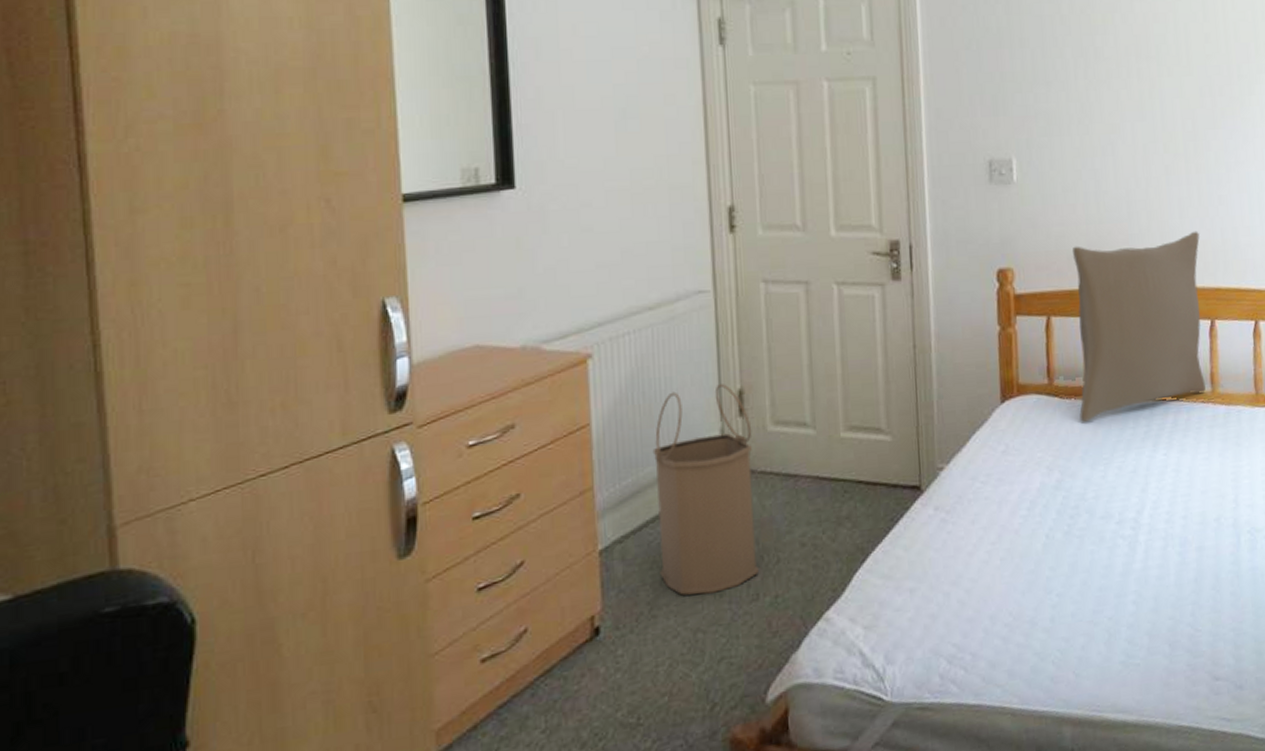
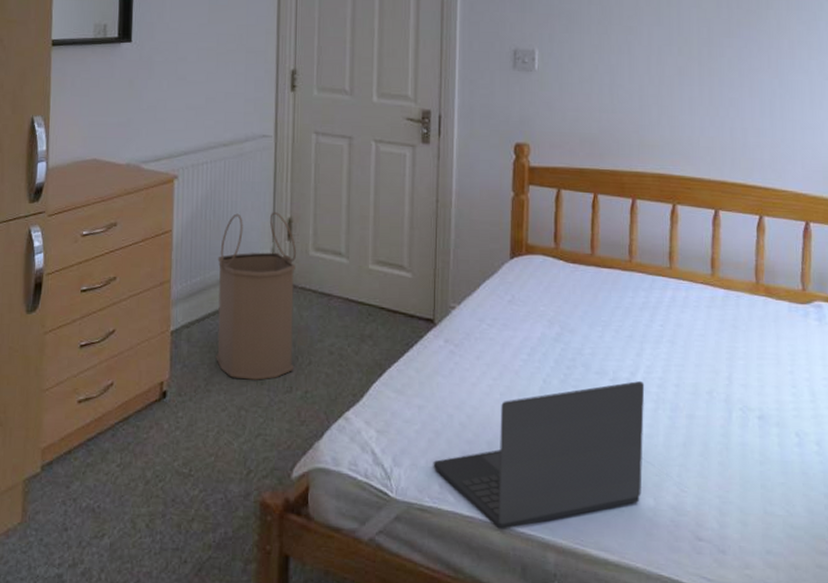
laptop: none [931,519,1156,713] -> present [433,381,645,530]
pillow: present [1073,230,1206,422] -> none [582,128,708,286]

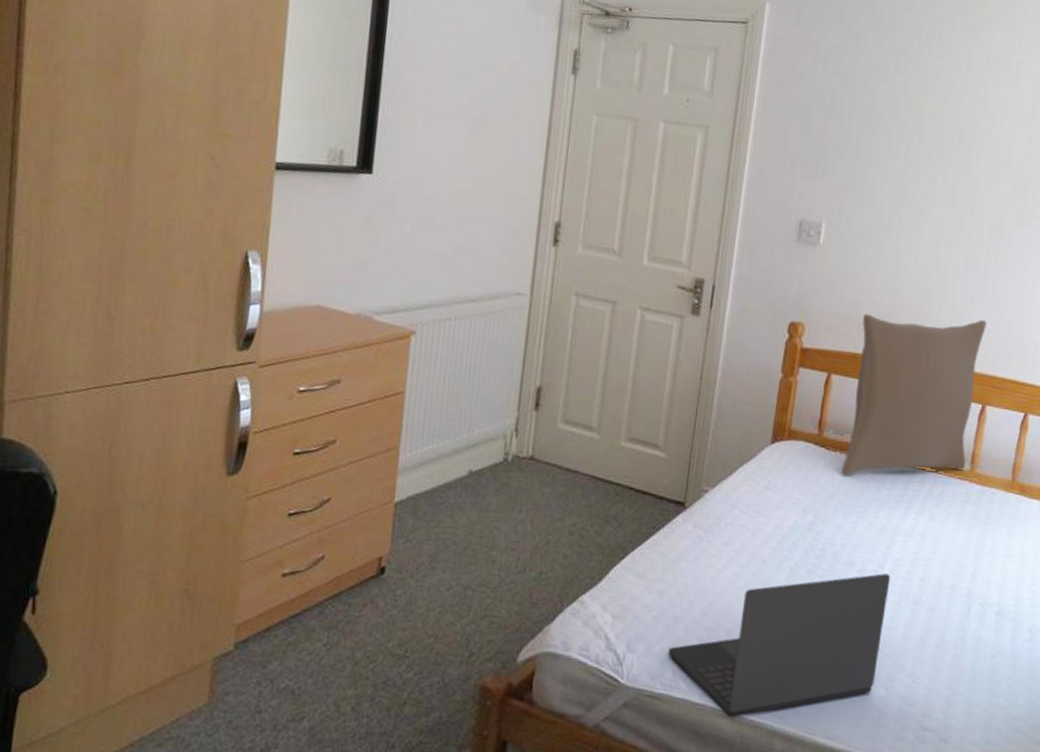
basket: present [216,211,297,380] -> none [443,377,544,559]
pillow: none [582,128,708,286] -> present [841,313,987,475]

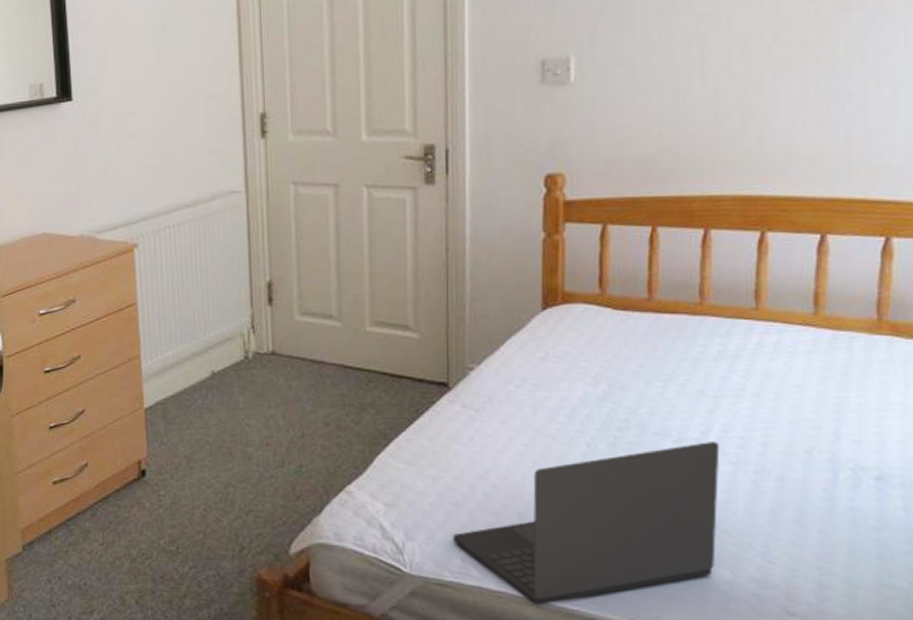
pillow: present [841,313,987,475] -> none [636,132,814,335]

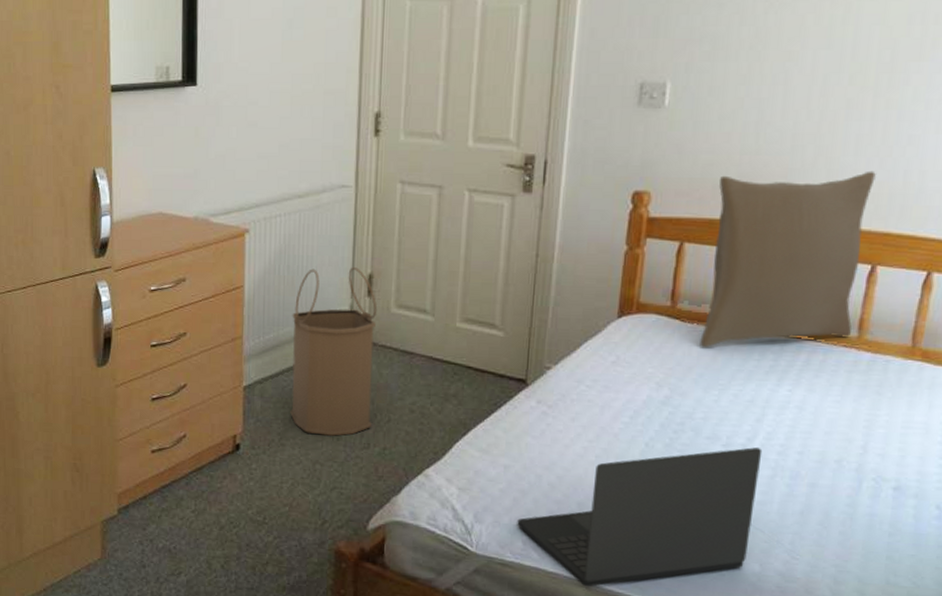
basket: none [190,274,284,455] -> present [290,266,378,436]
pillow: none [636,132,814,335] -> present [700,170,876,347]

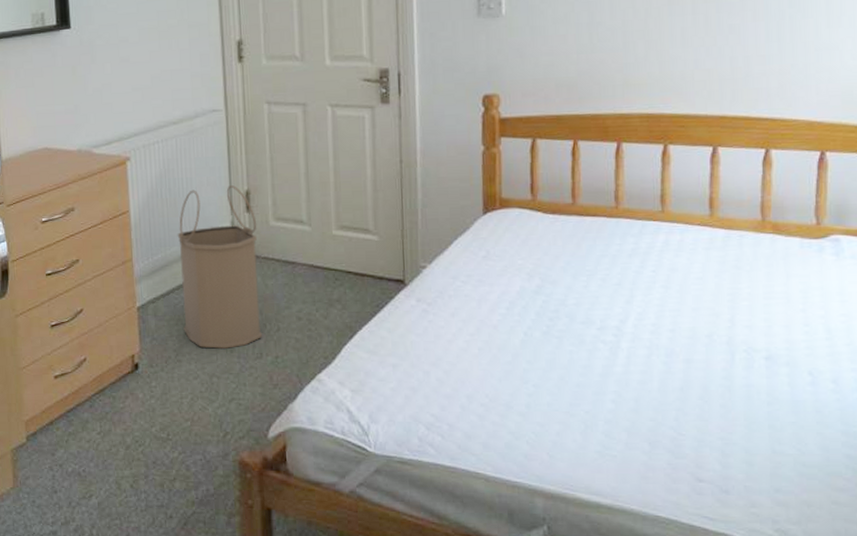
laptop: present [517,447,763,587] -> none [411,329,636,479]
pillow: present [700,170,876,347] -> none [562,59,704,236]

